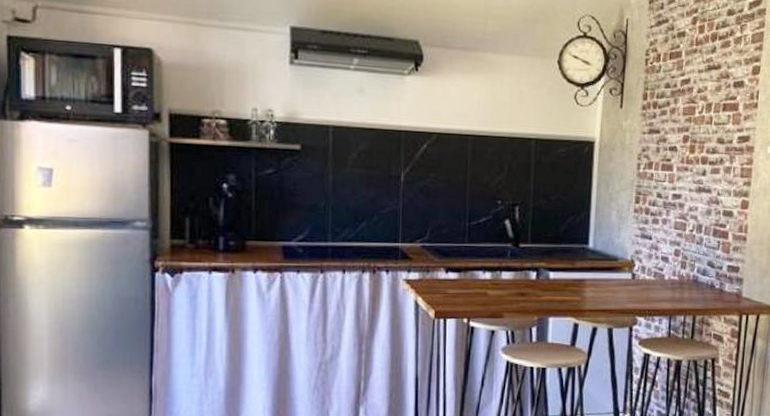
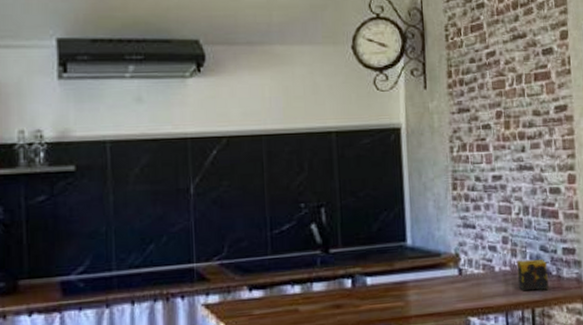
candle: none [683,272,712,300] -> present [516,258,549,292]

